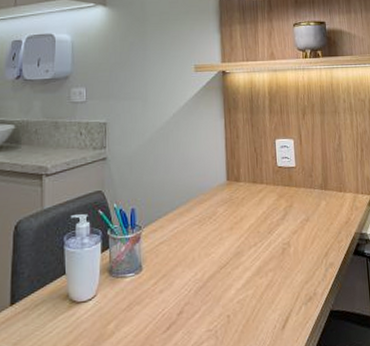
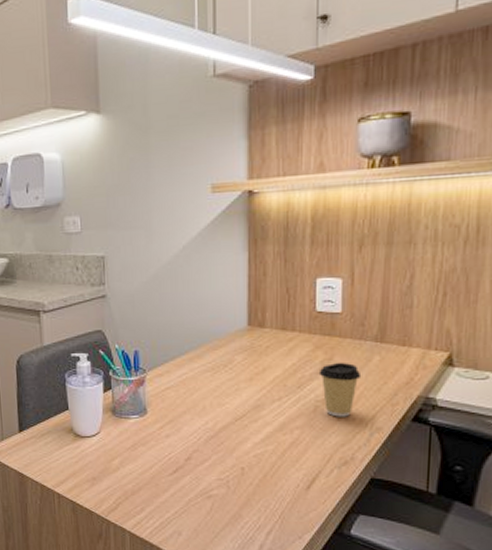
coffee cup: none [283,208,315,257] -> present [318,362,362,417]

